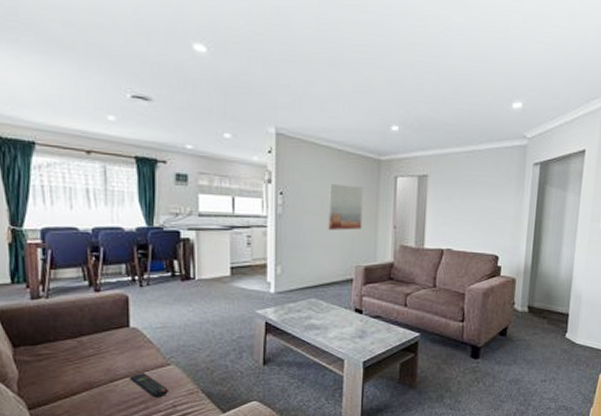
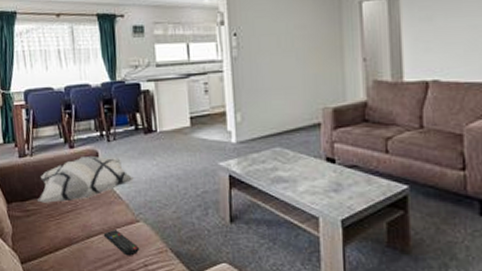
decorative pillow: none [53,300,167,347] -> present [38,155,134,203]
wall art: present [328,184,363,231] -> none [285,17,326,69]

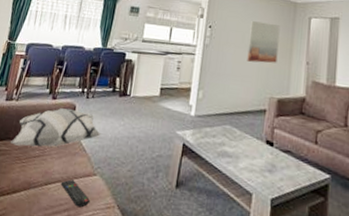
wall art: none [285,17,326,69] -> present [247,21,281,63]

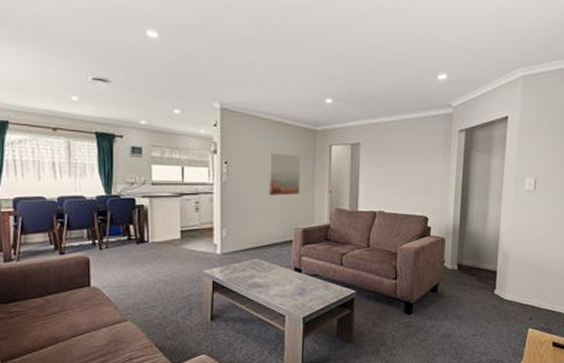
decorative pillow: present [11,108,101,147] -> none [23,261,124,305]
remote control: present [60,179,90,208] -> none [90,329,125,352]

